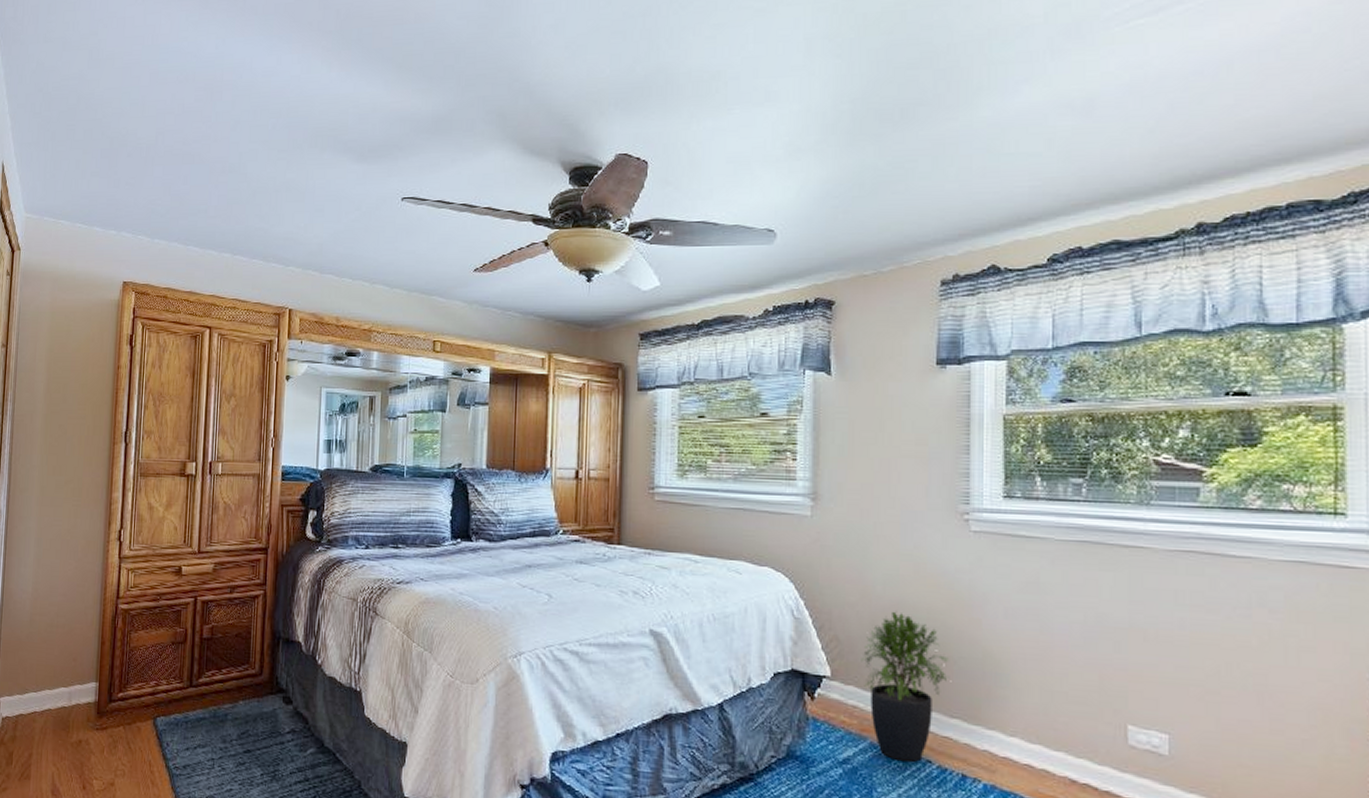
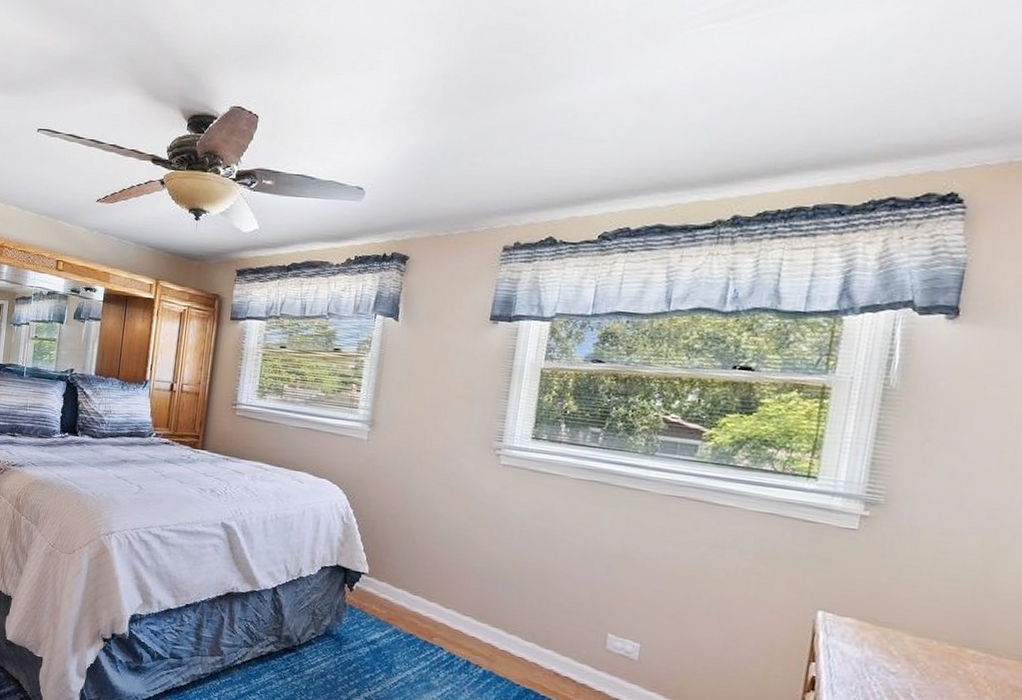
potted plant: present [861,611,950,763] -> none [395,525,469,648]

